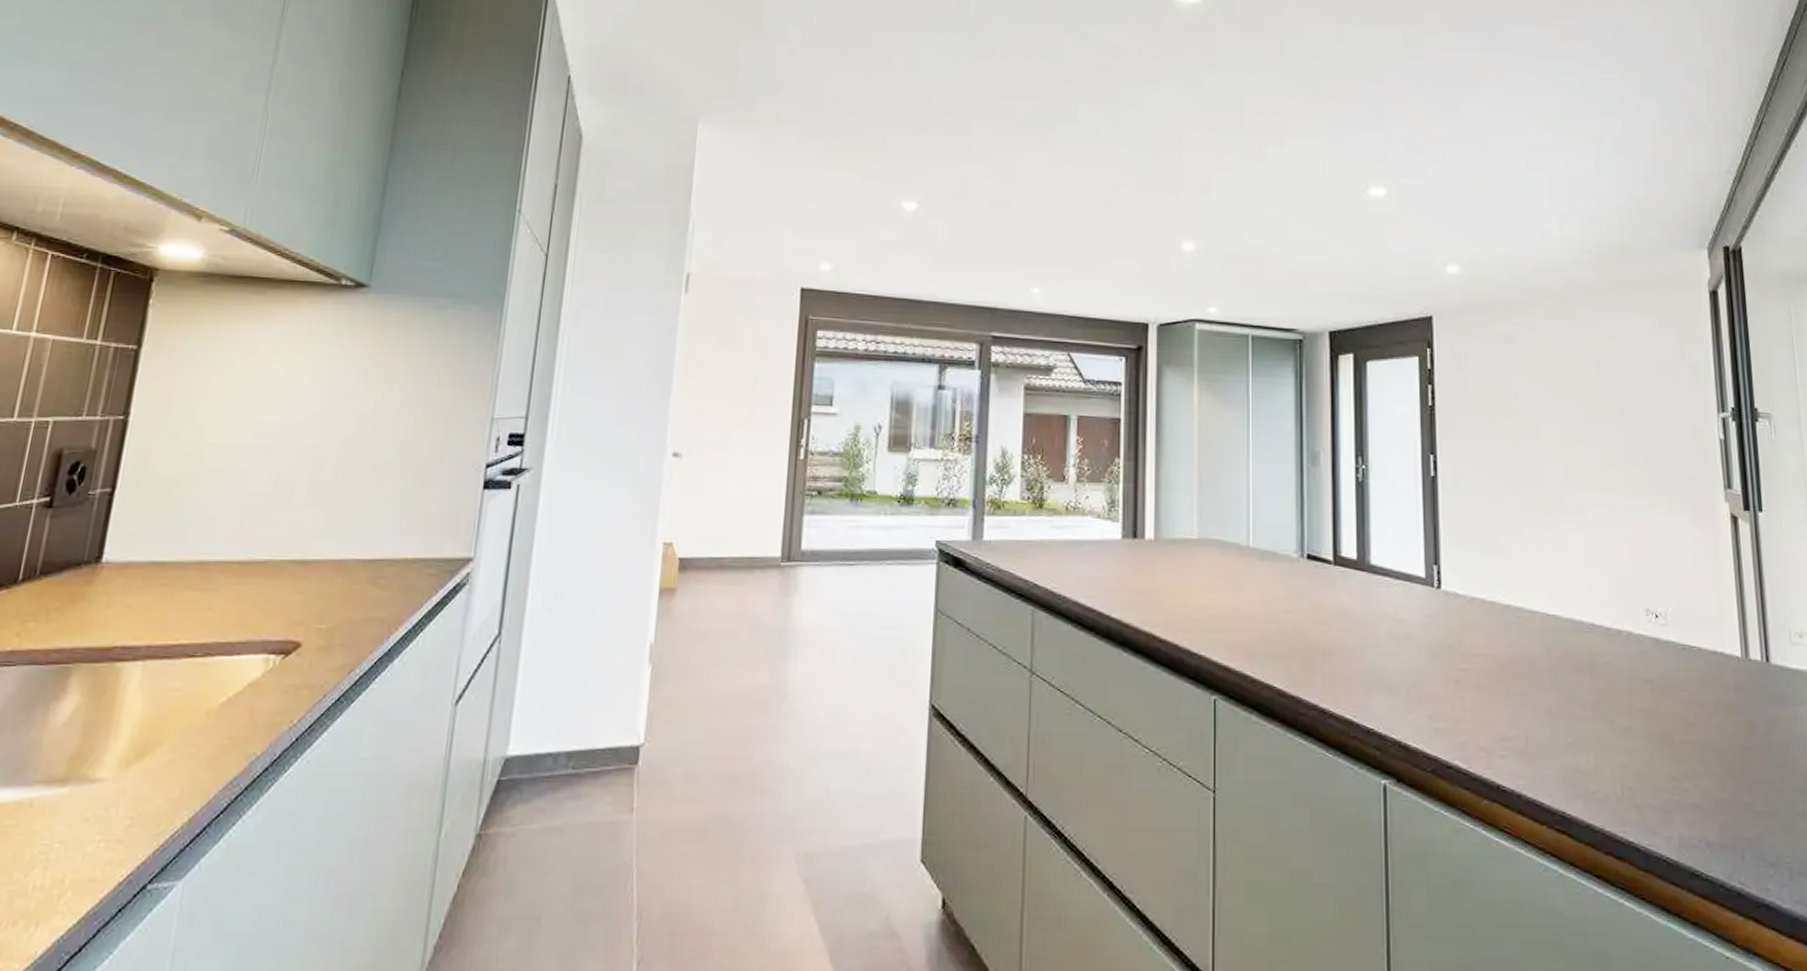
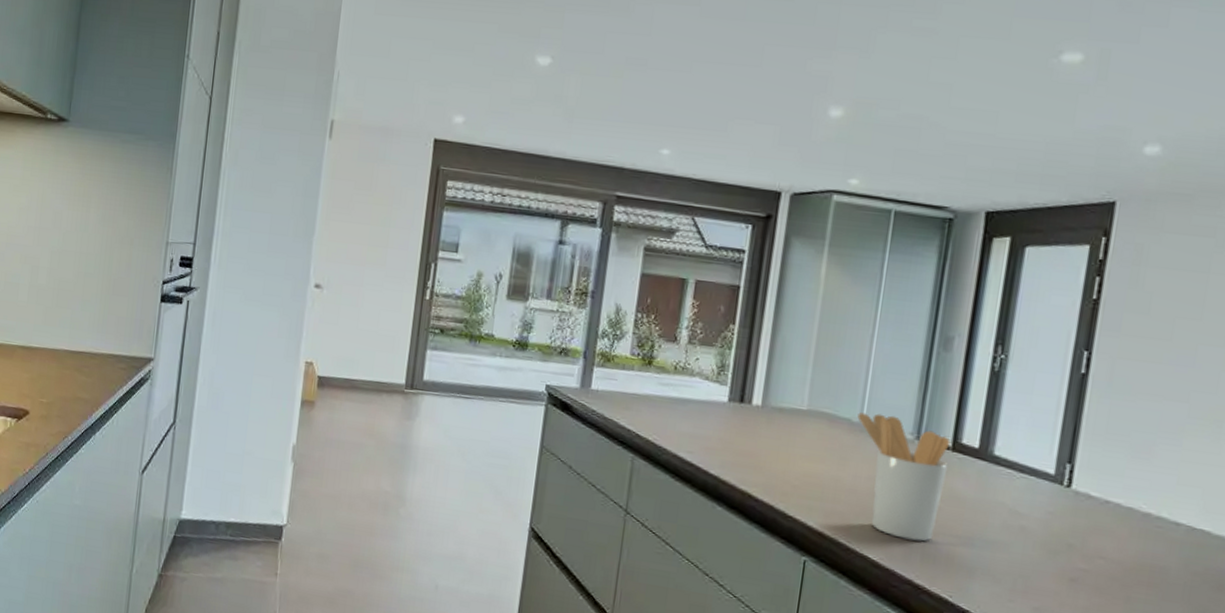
utensil holder: none [1245,535,1333,662] -> present [857,412,951,542]

